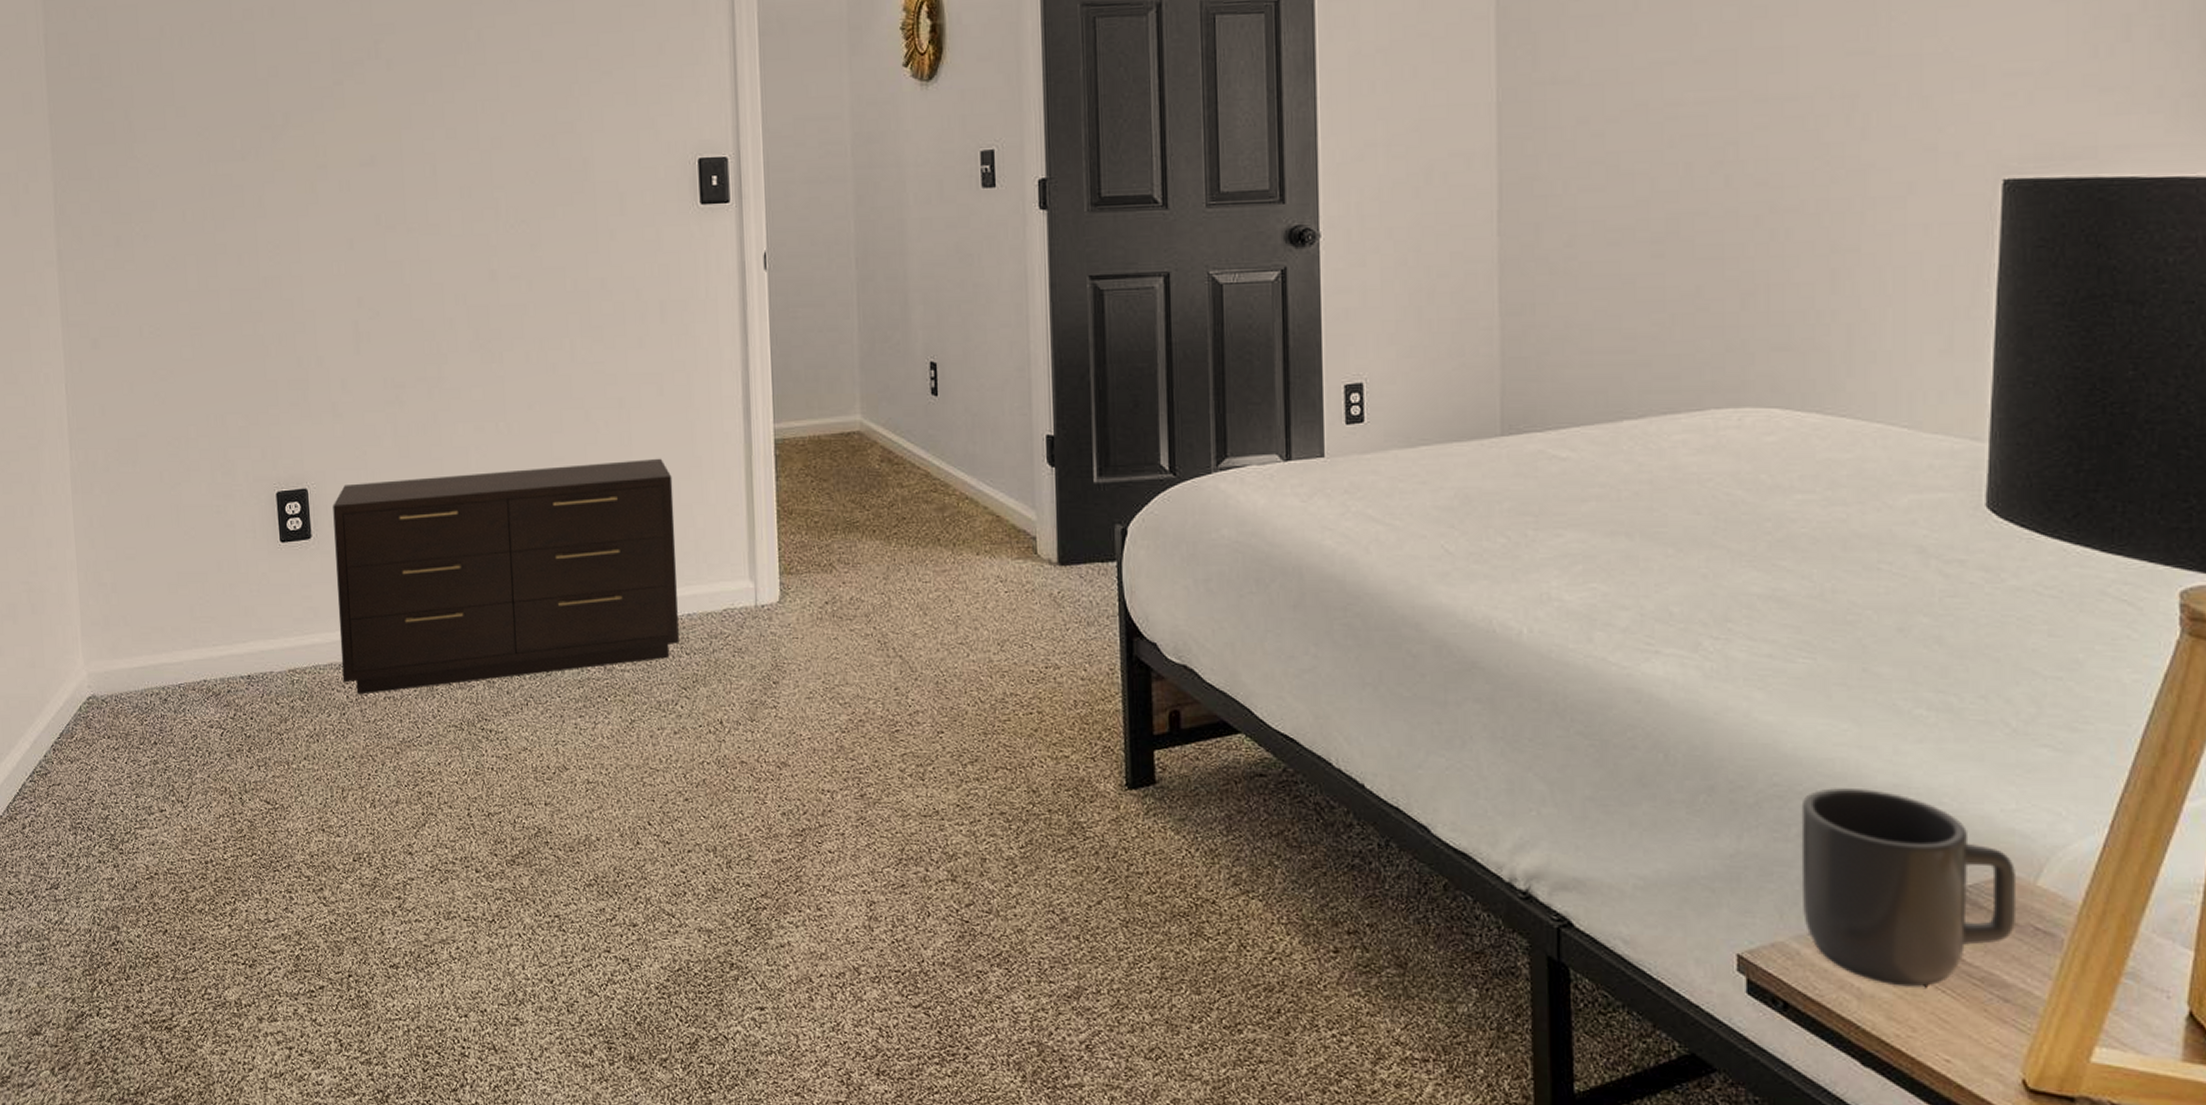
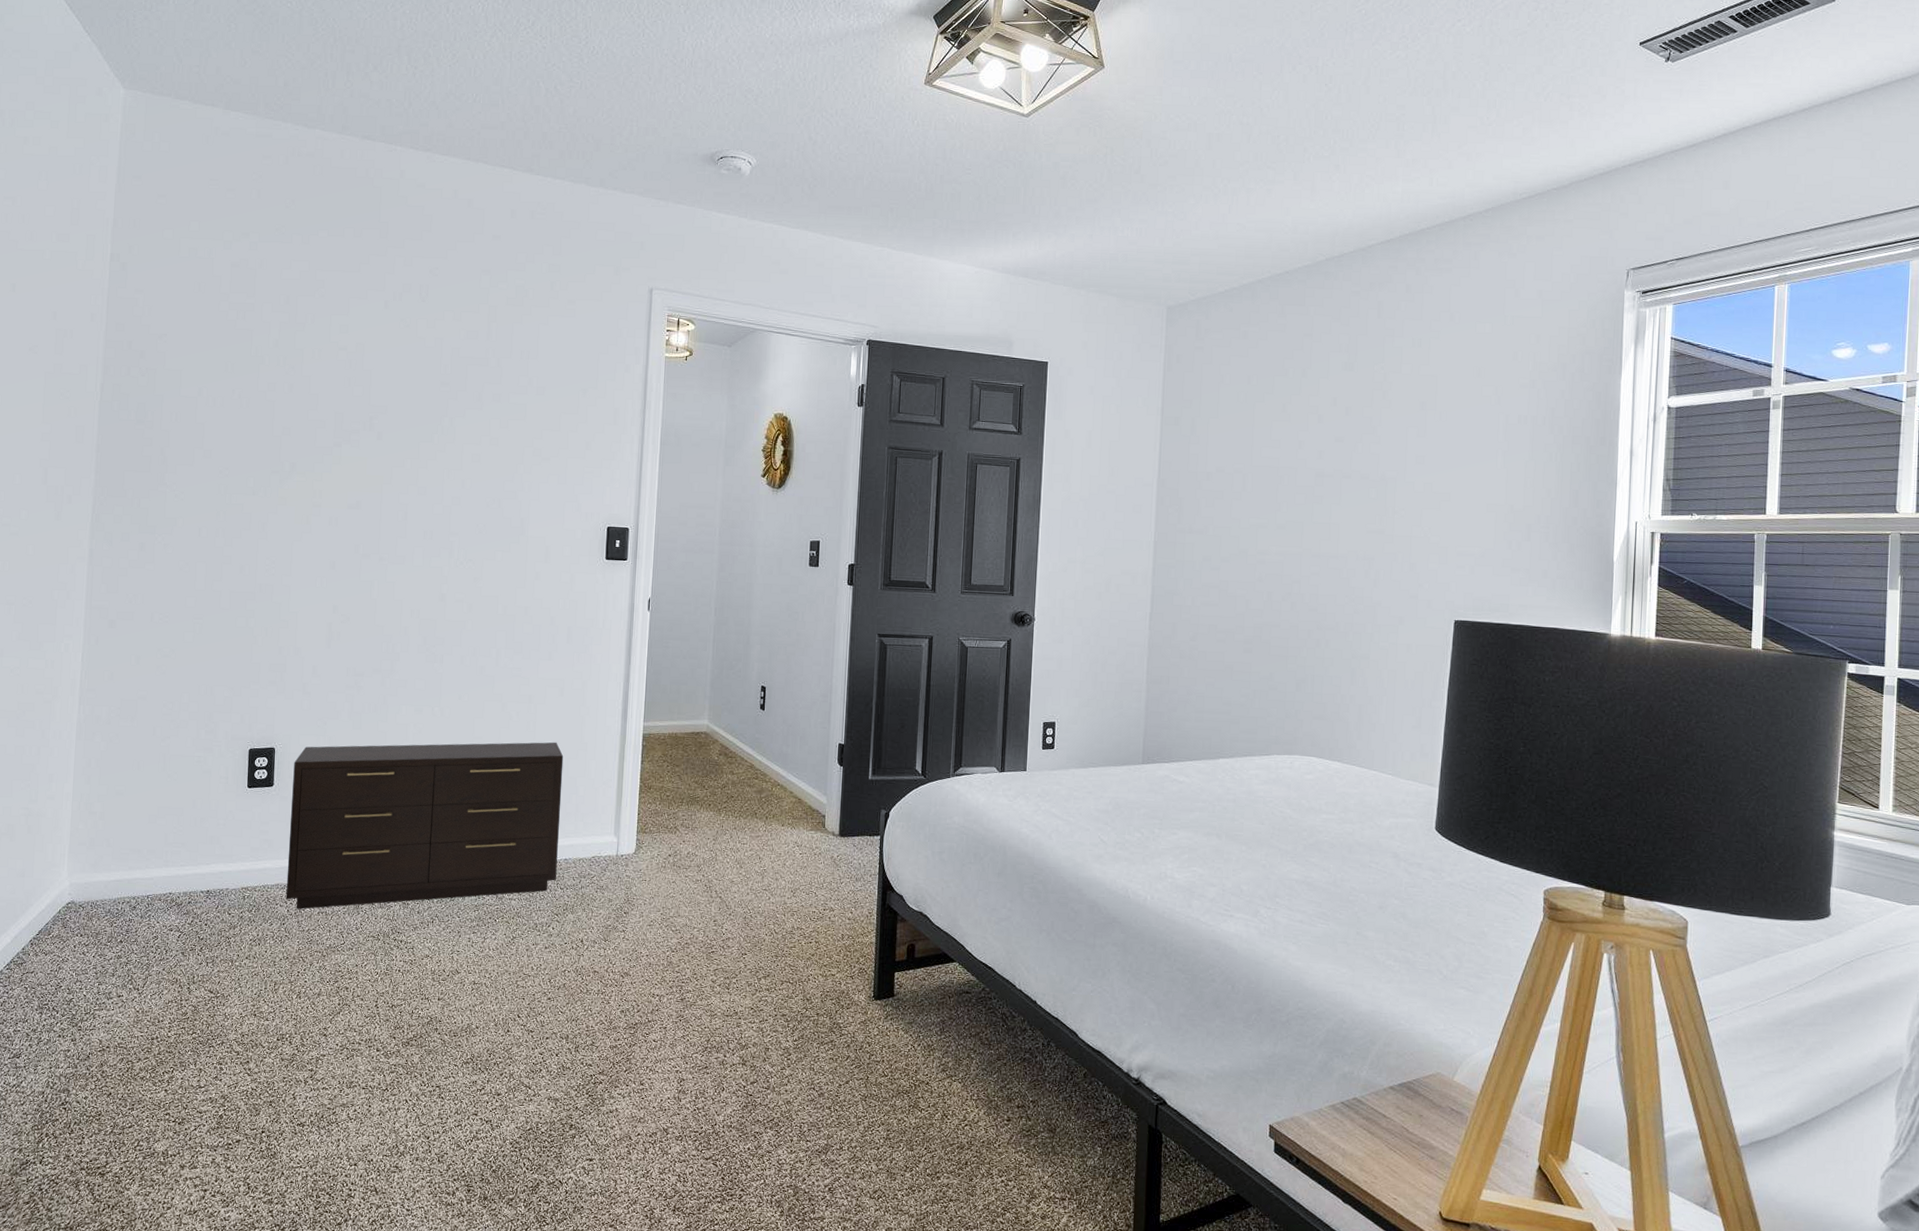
mug: present [1801,788,2017,988] -> none [1312,1012,1442,1149]

